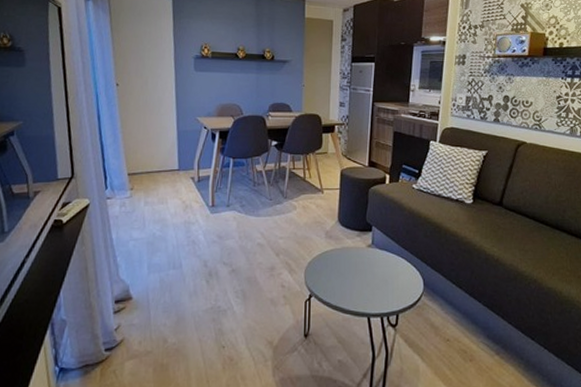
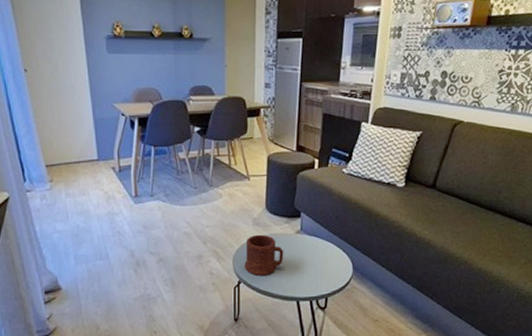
mug: none [316,247,356,289] -> present [245,234,284,275]

